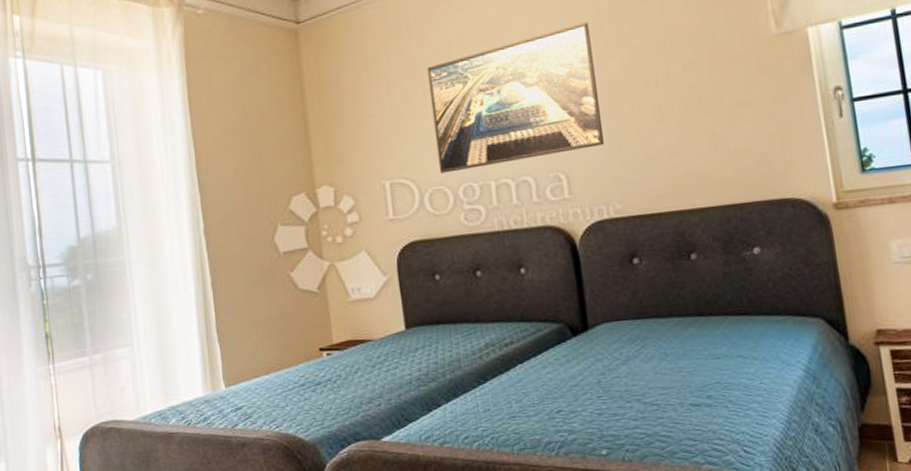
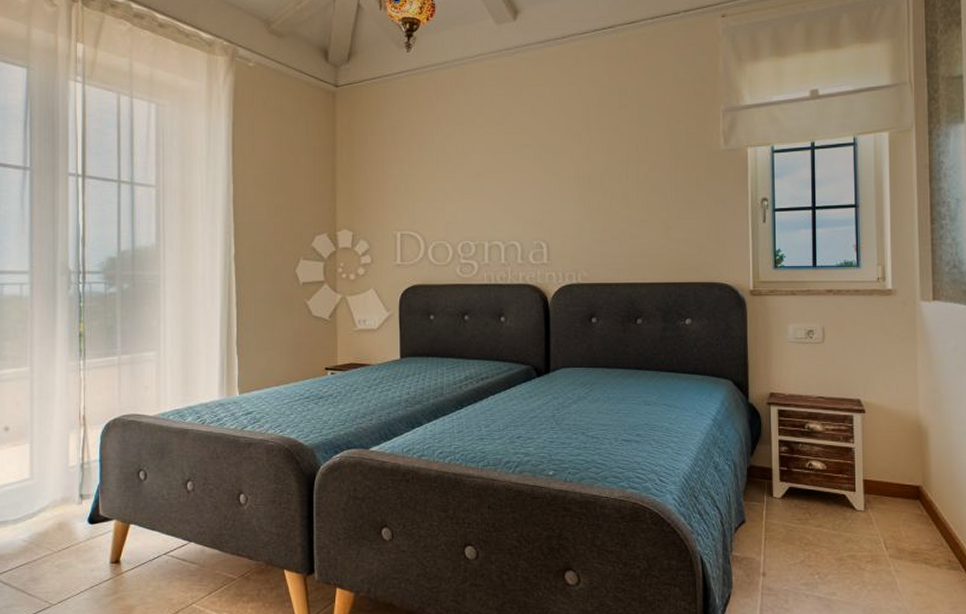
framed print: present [427,22,605,174] -> none [443,119,581,231]

